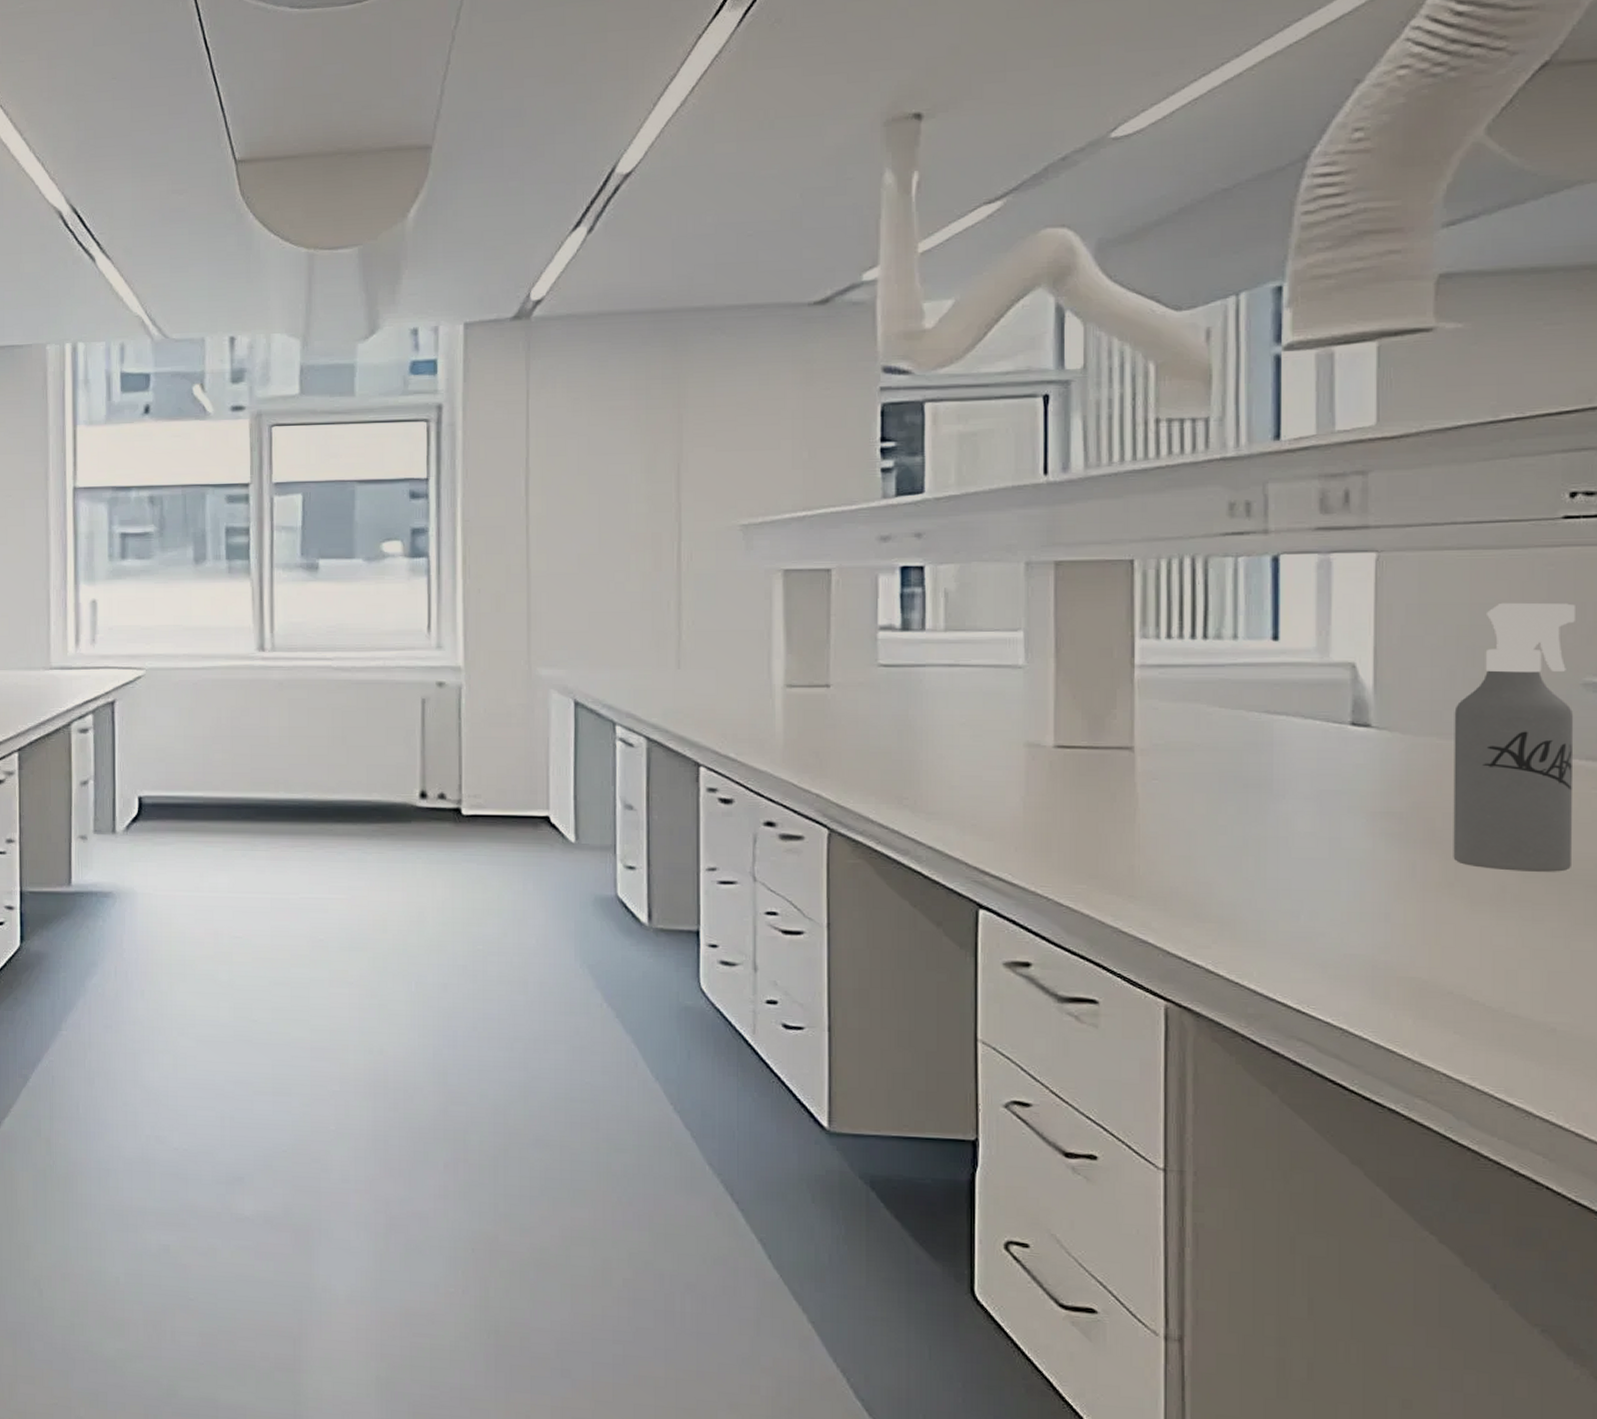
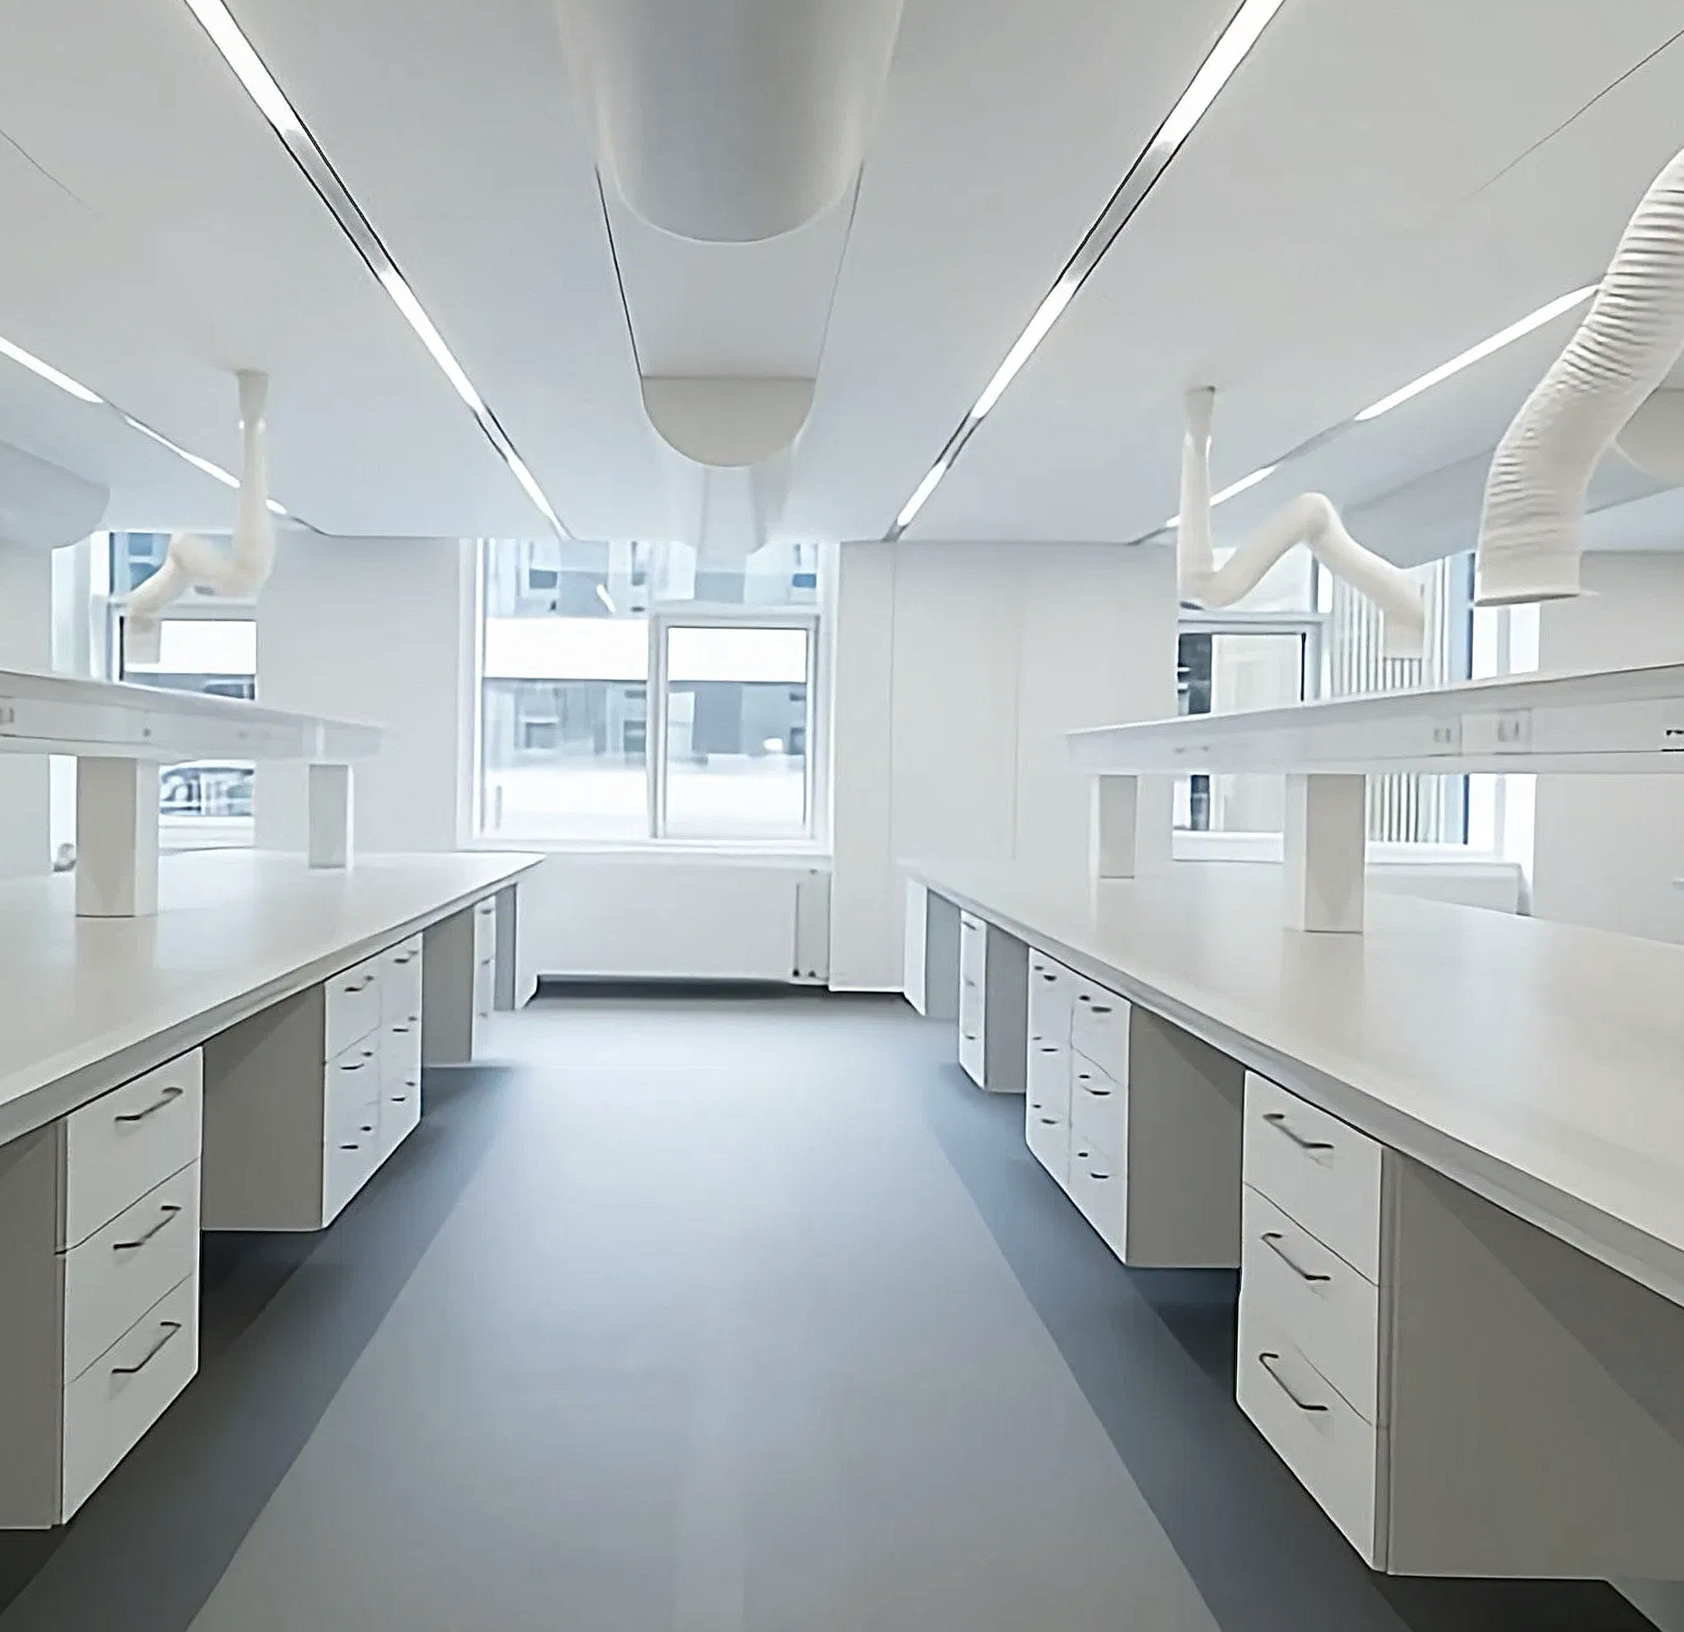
spray bottle: present [1453,602,1575,872] -> none [1584,817,1669,1033]

